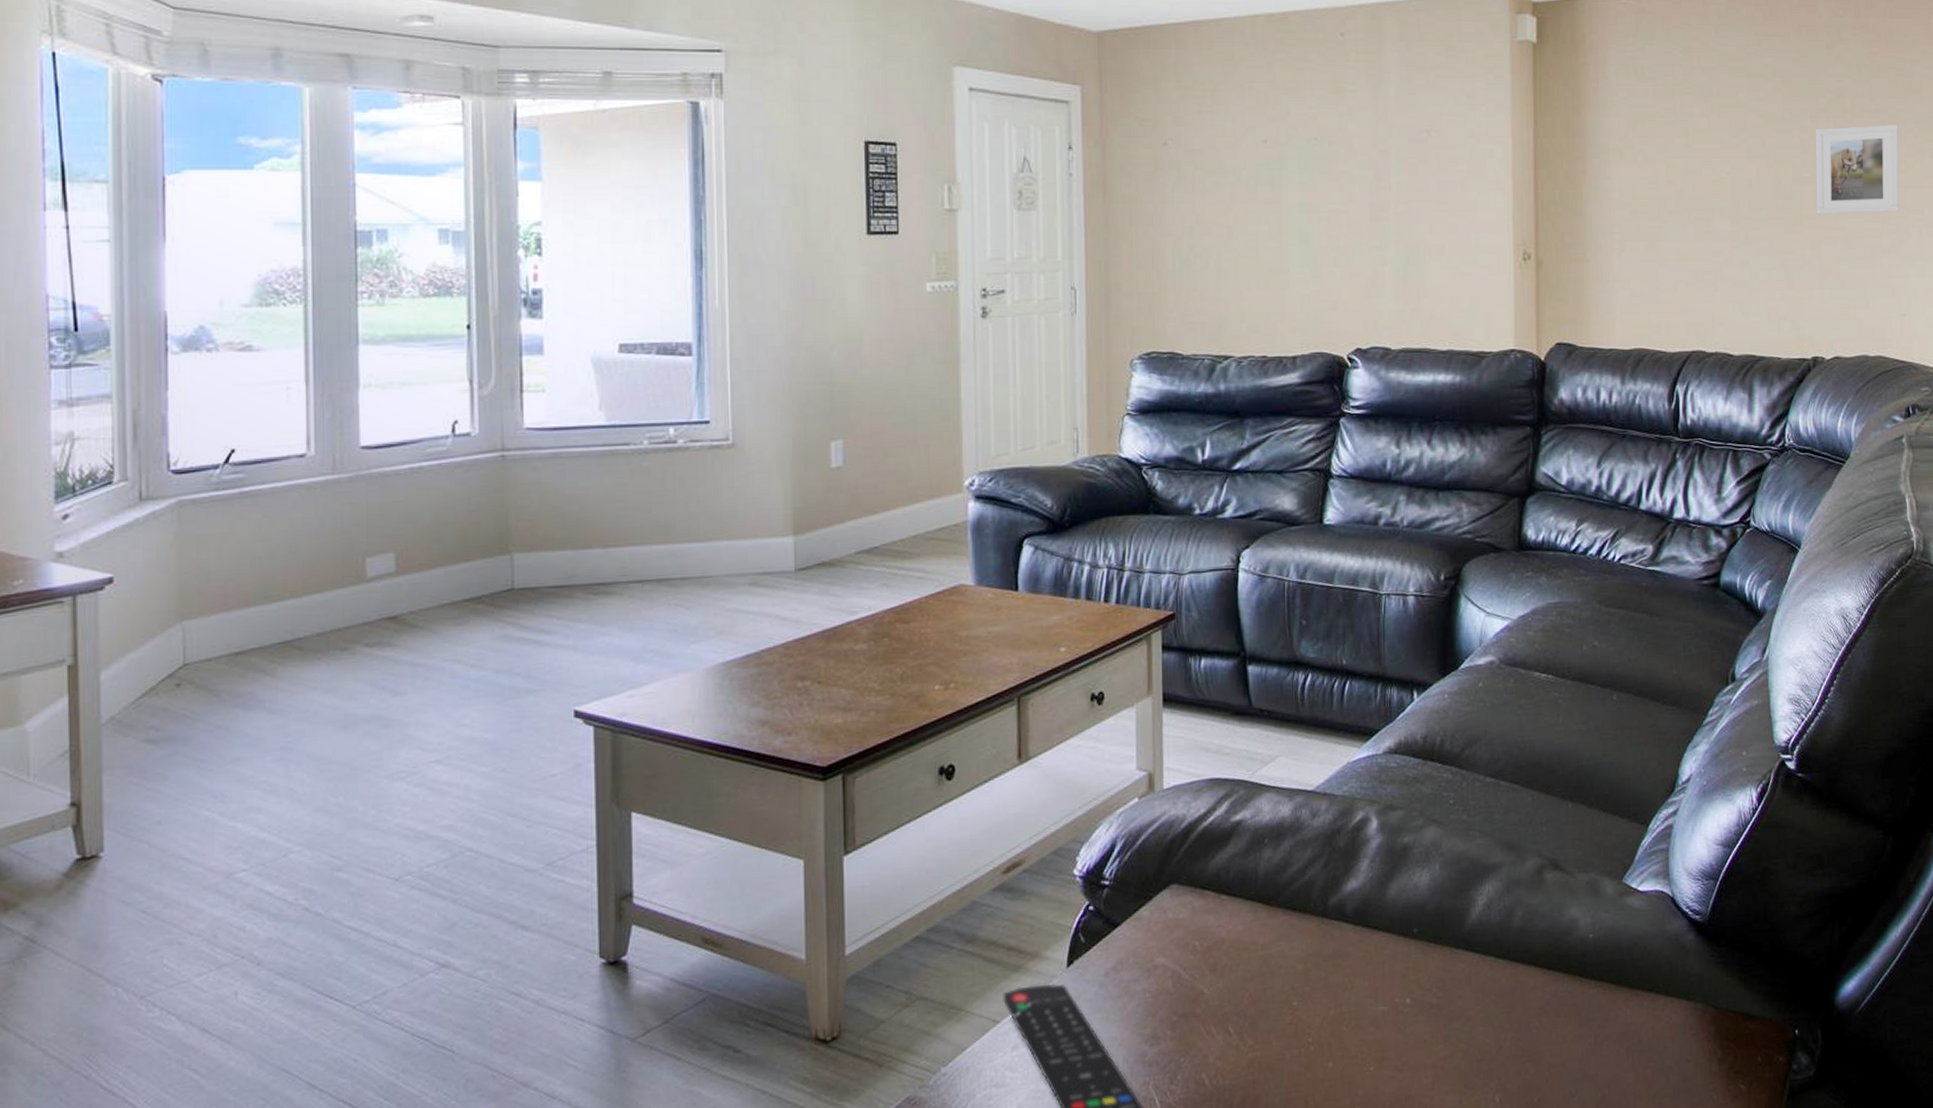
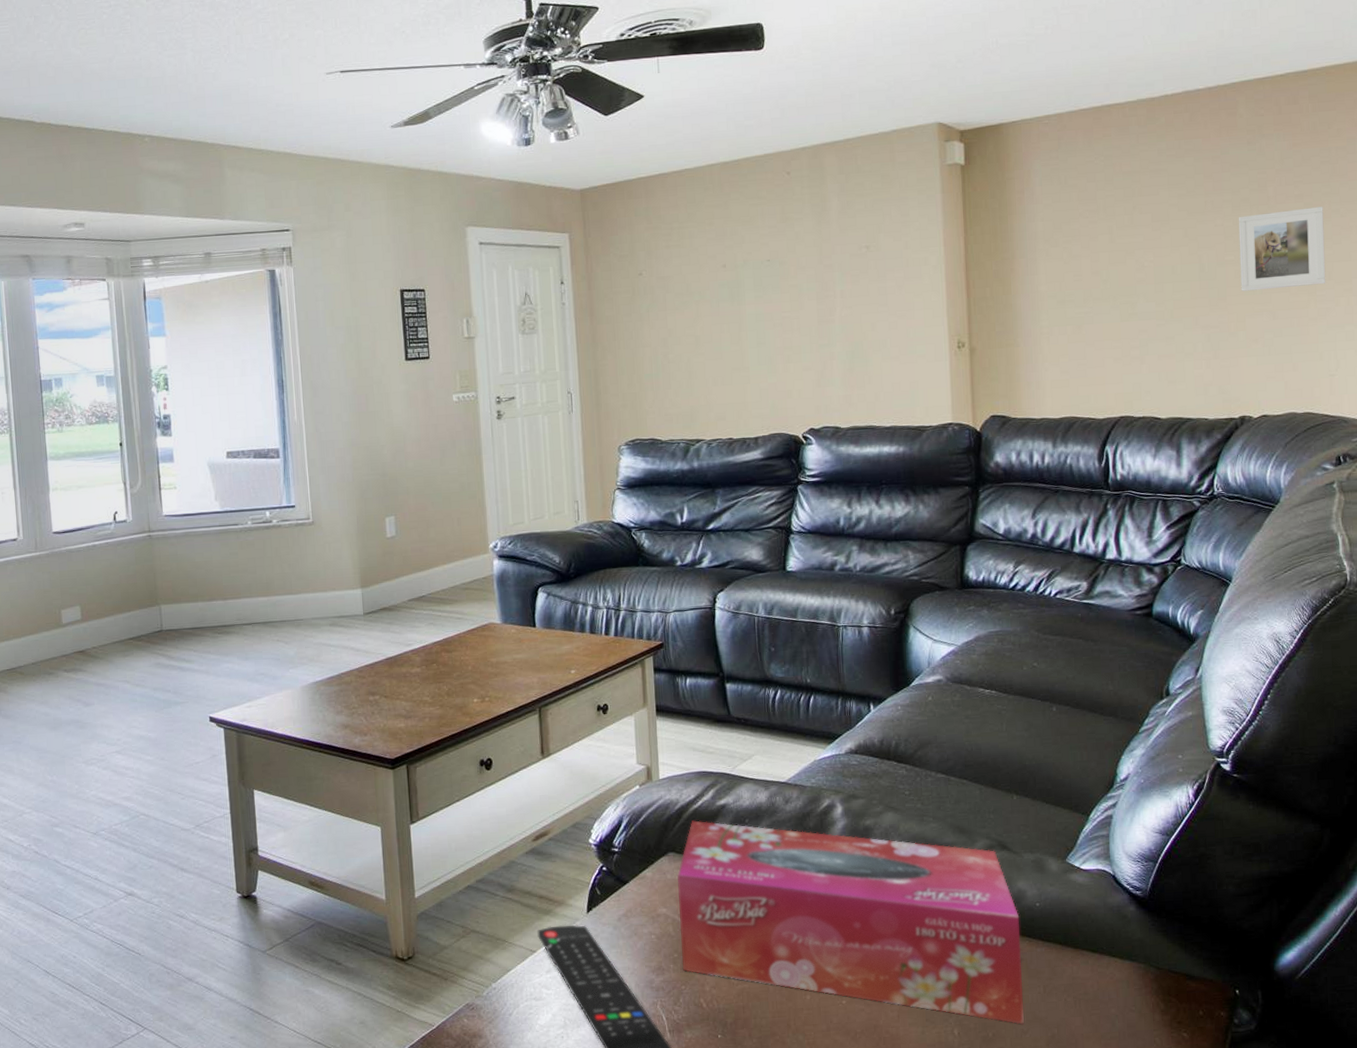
tissue box: none [1179,842,1572,1085] -> present [676,820,1024,1025]

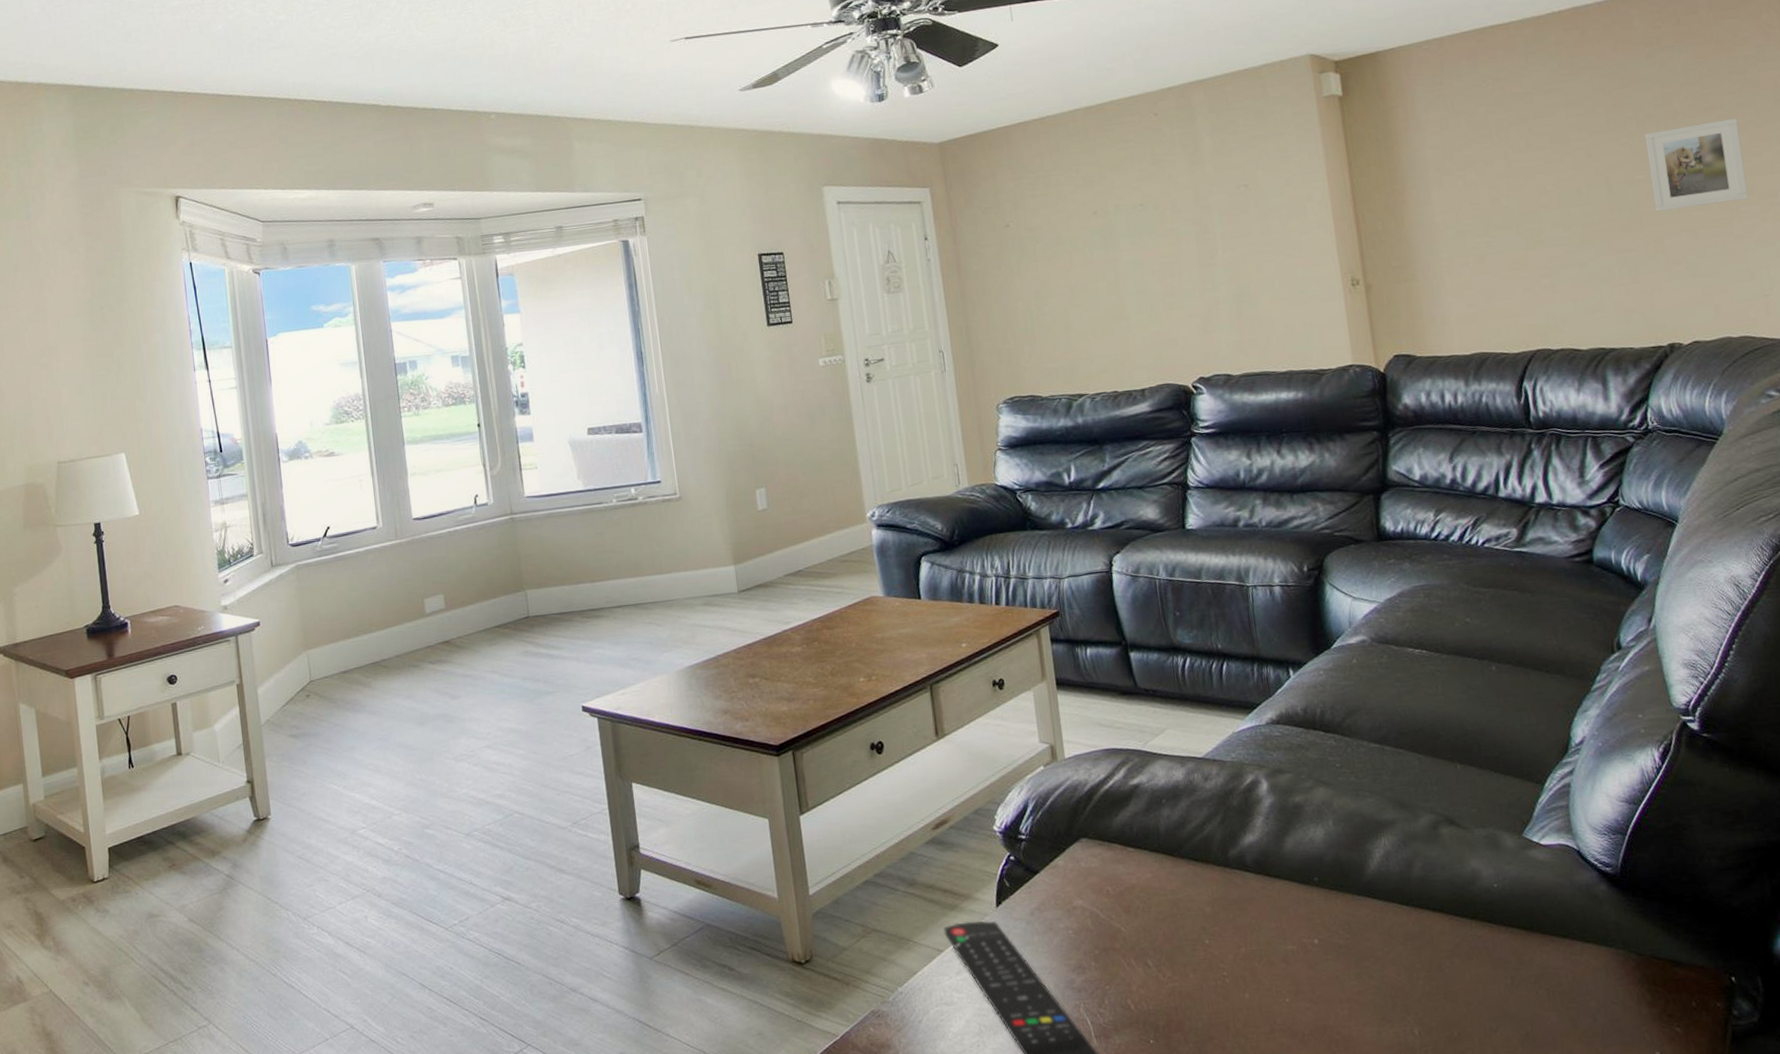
tissue box: present [676,820,1024,1025] -> none [1091,802,1493,1022]

